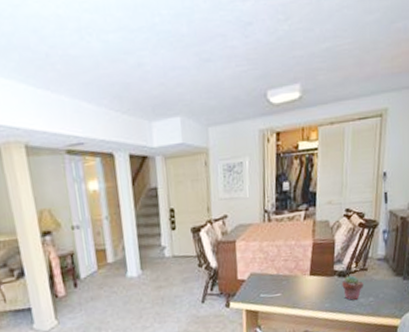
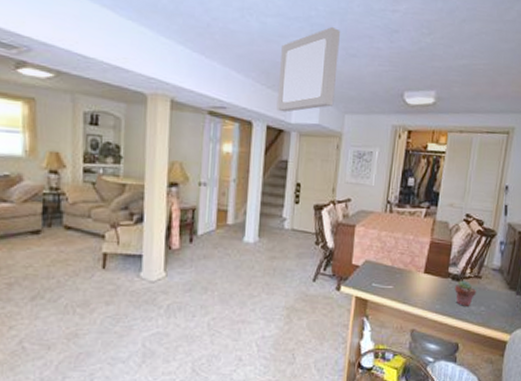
ceiling light: none [129,31,195,137] -> present [276,26,340,113]

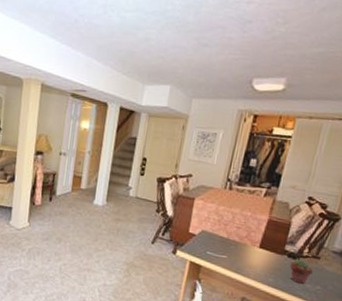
ceiling light: present [276,26,340,113] -> none [130,18,194,96]

